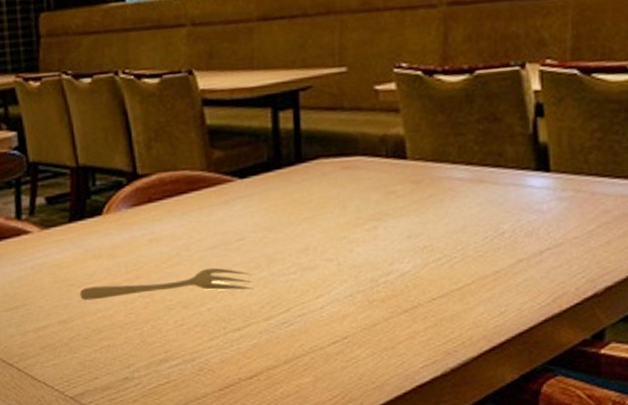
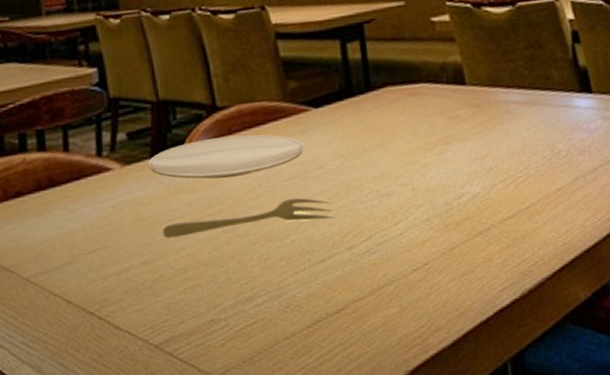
plate: none [66,203,227,246] -> present [148,134,305,179]

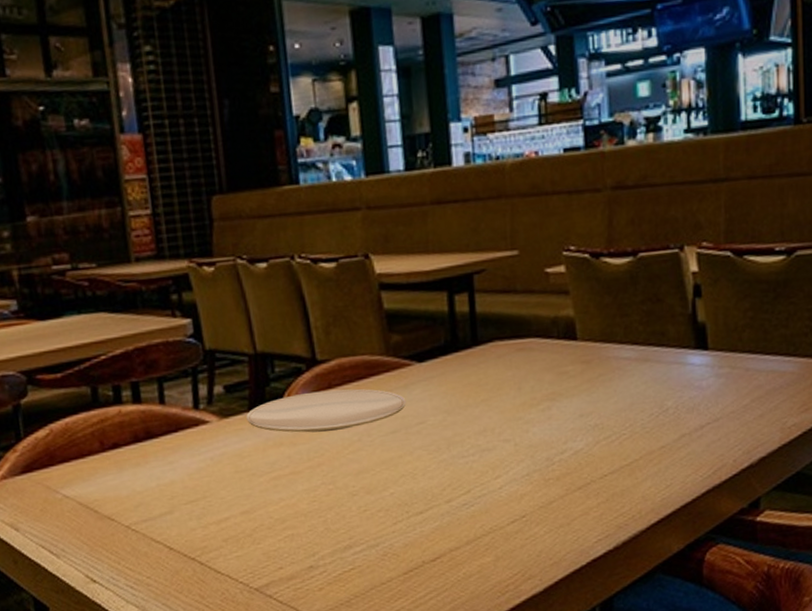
fork: present [162,197,335,239] -> none [261,451,435,490]

